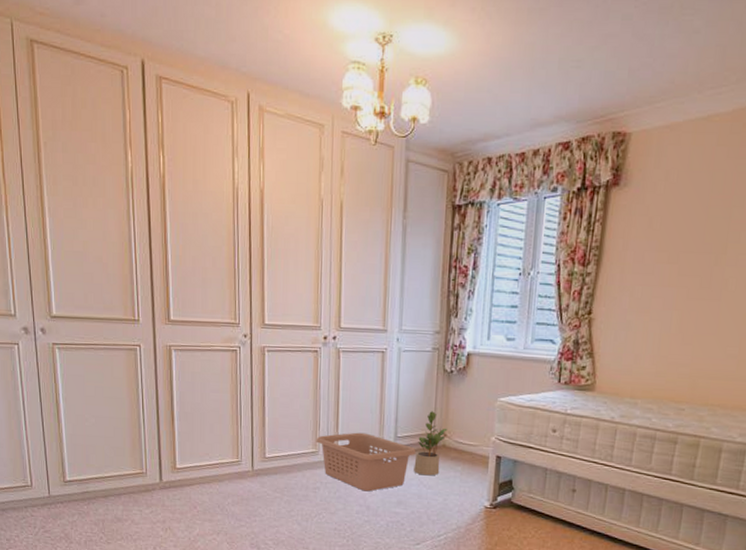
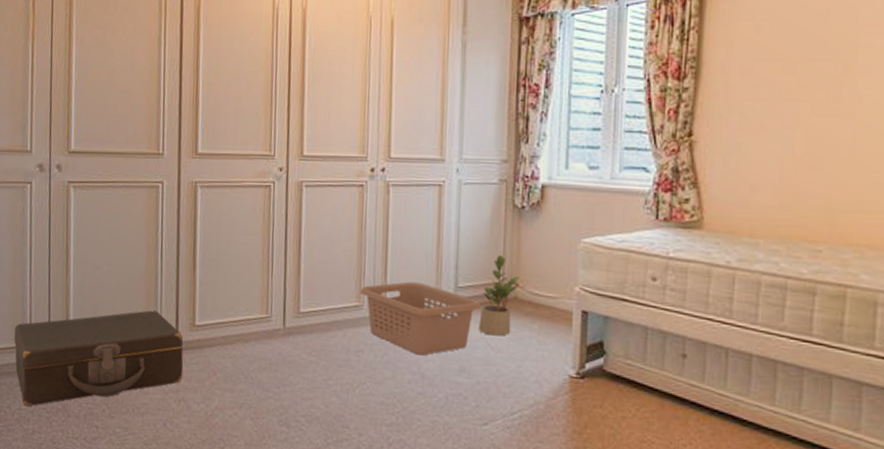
suitcase: none [15,455,168,535] -> present [13,310,184,407]

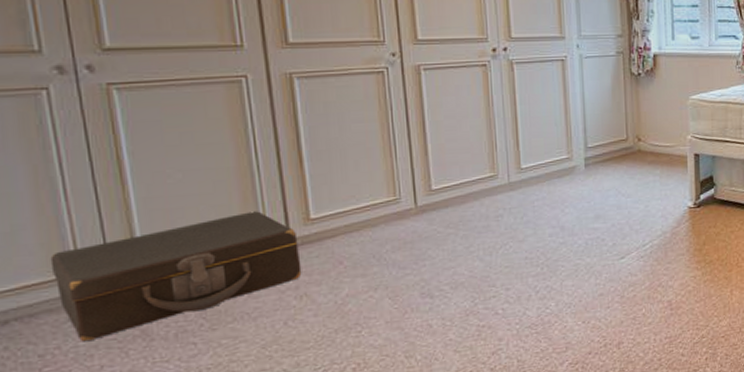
laundry basket: present [360,281,481,356] -> none [493,147,610,211]
potted plant: present [479,255,520,336] -> none [609,116,641,185]

